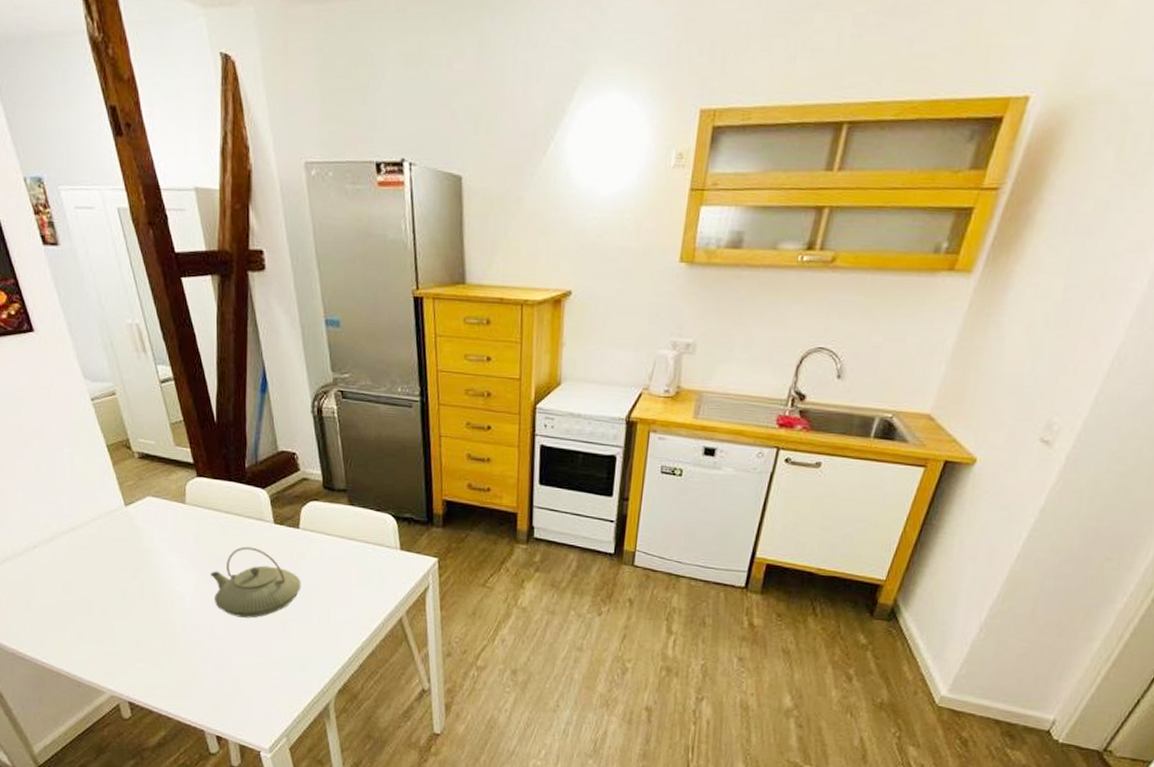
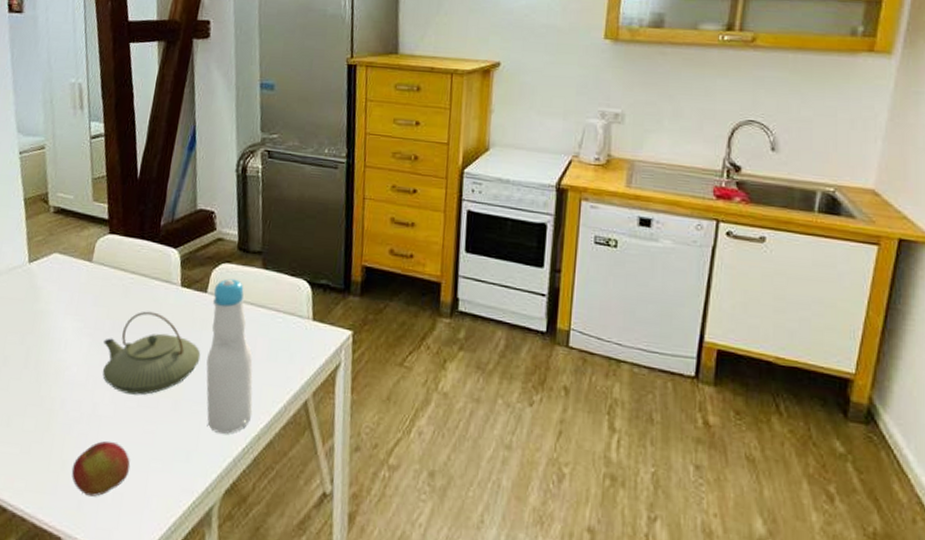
apple: none [202,655,253,699] -> present [71,440,131,497]
bottle: none [305,515,354,647] -> present [206,278,253,434]

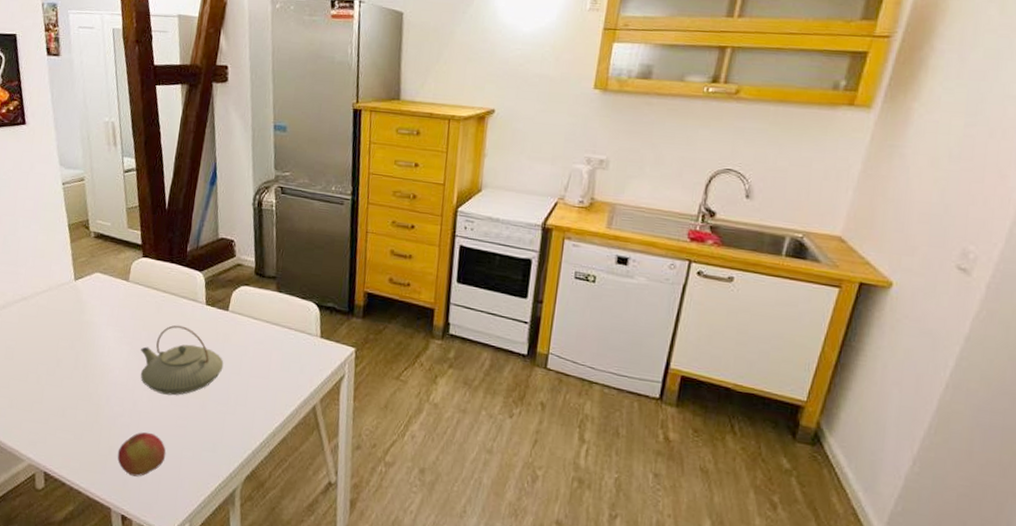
bottle: present [206,278,253,434] -> none [228,299,269,431]

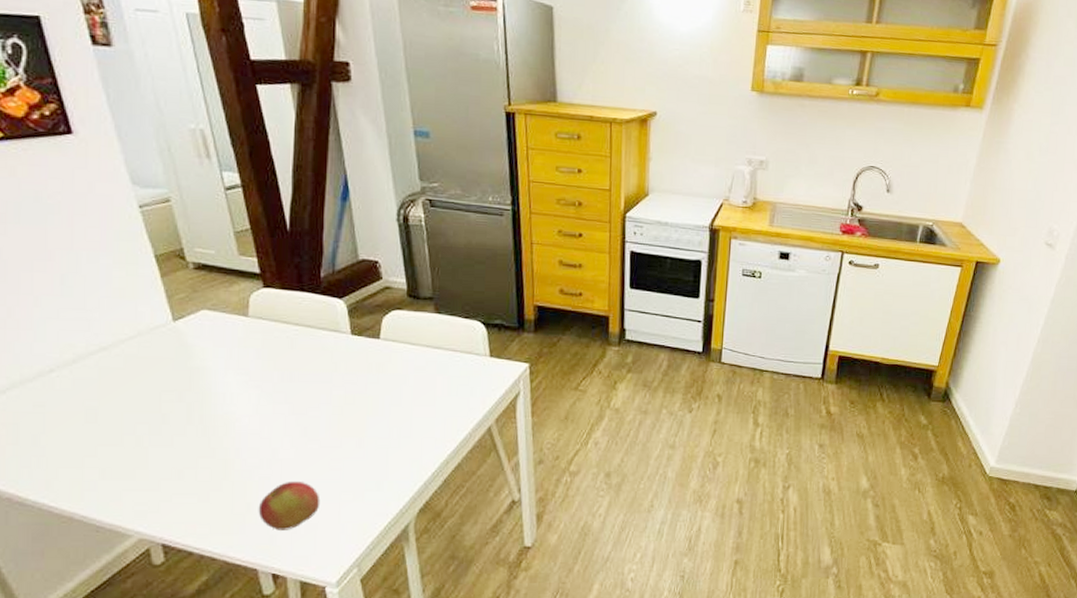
teapot: present [140,325,224,396] -> none [274,360,380,437]

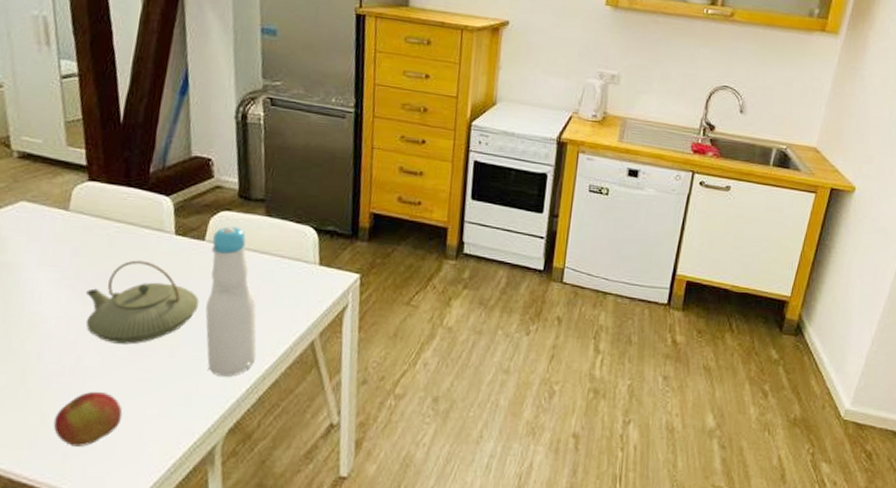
teapot: none [274,360,380,437] -> present [85,260,199,345]
bottle: none [386,324,439,462] -> present [205,226,257,377]

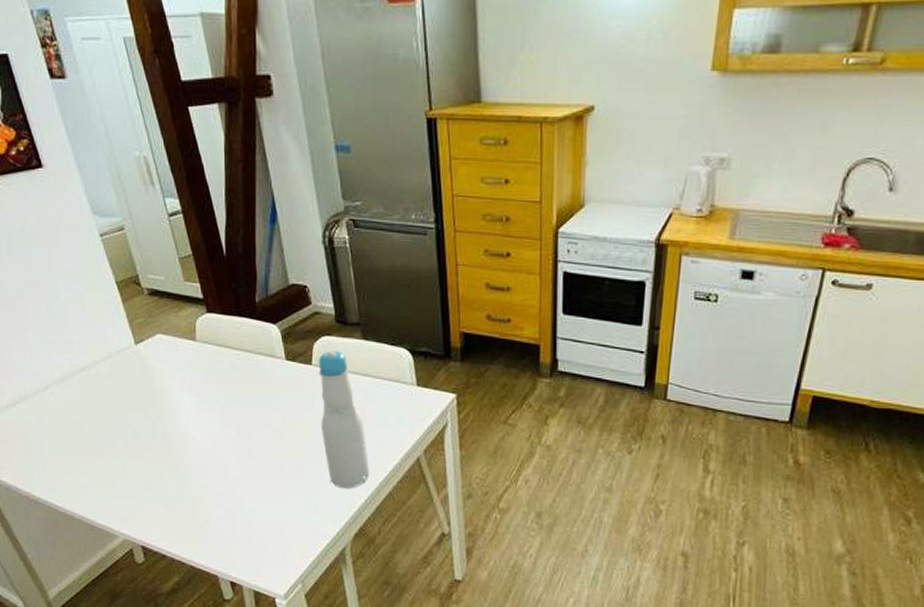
apple: present [53,391,123,447] -> none [215,498,267,543]
teapot: present [85,260,199,345] -> none [222,384,315,459]

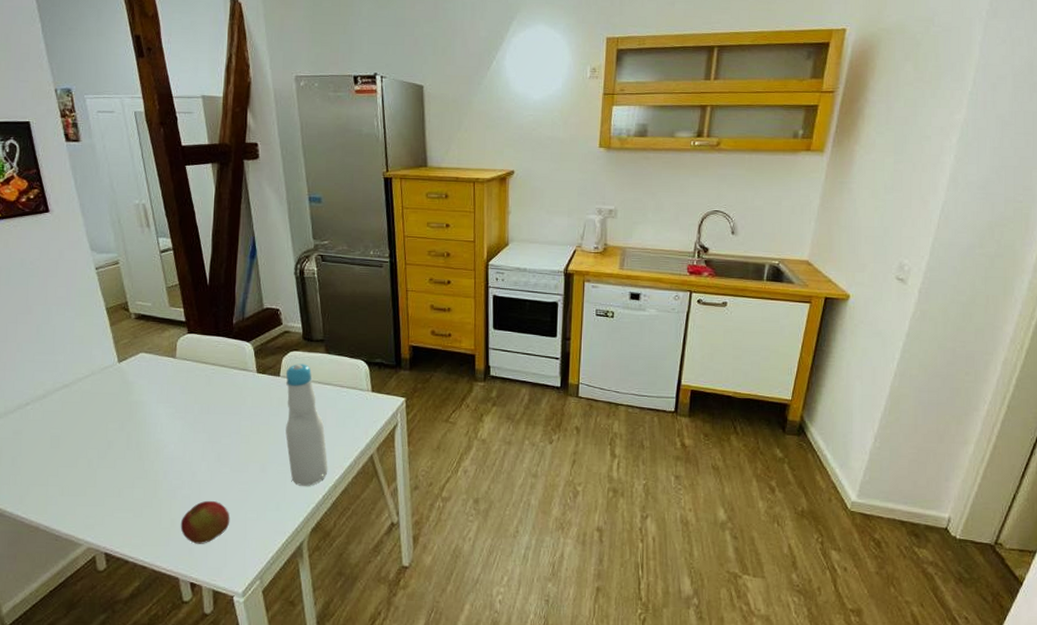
apple: none [215,498,267,543] -> present [180,500,230,544]

